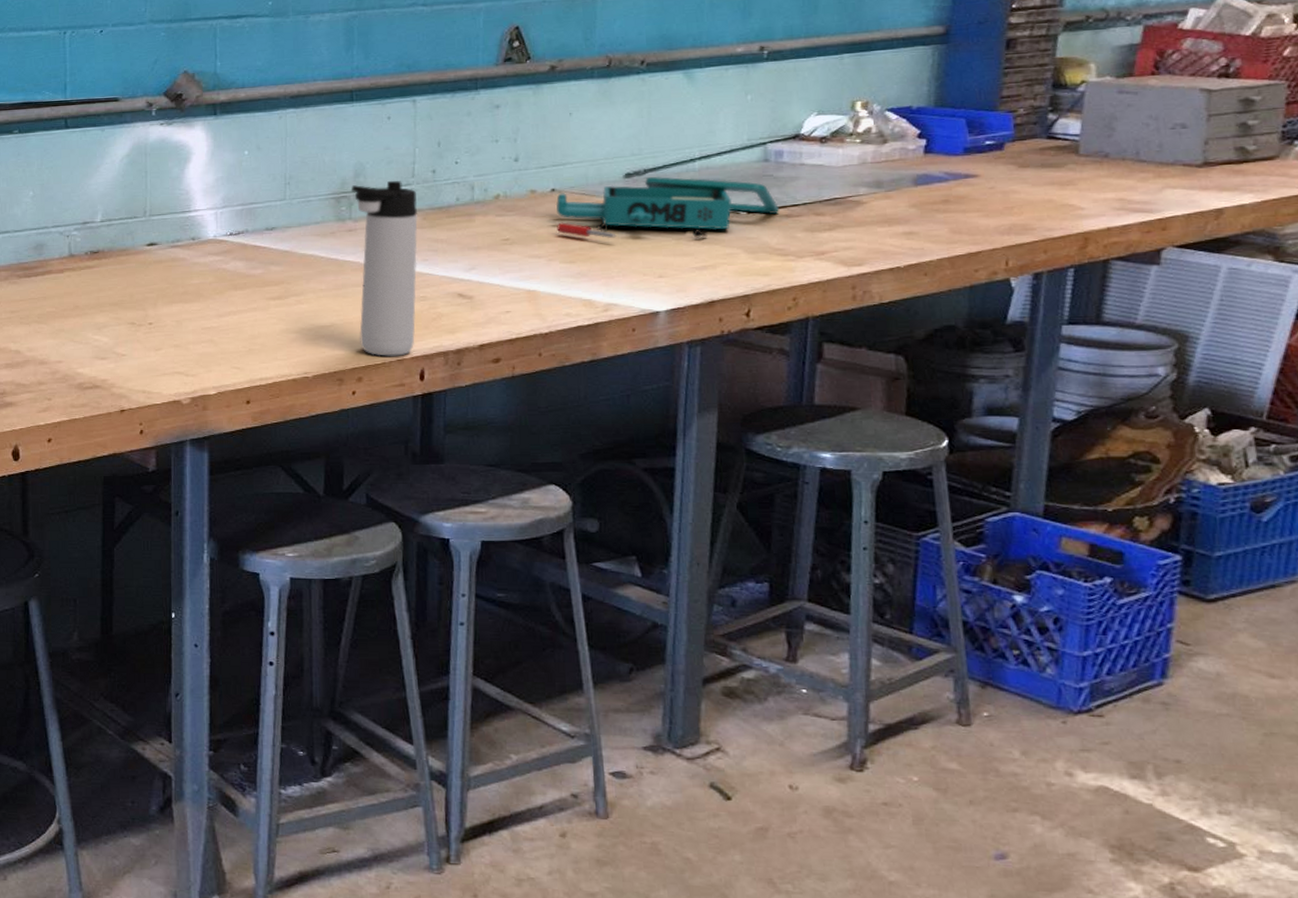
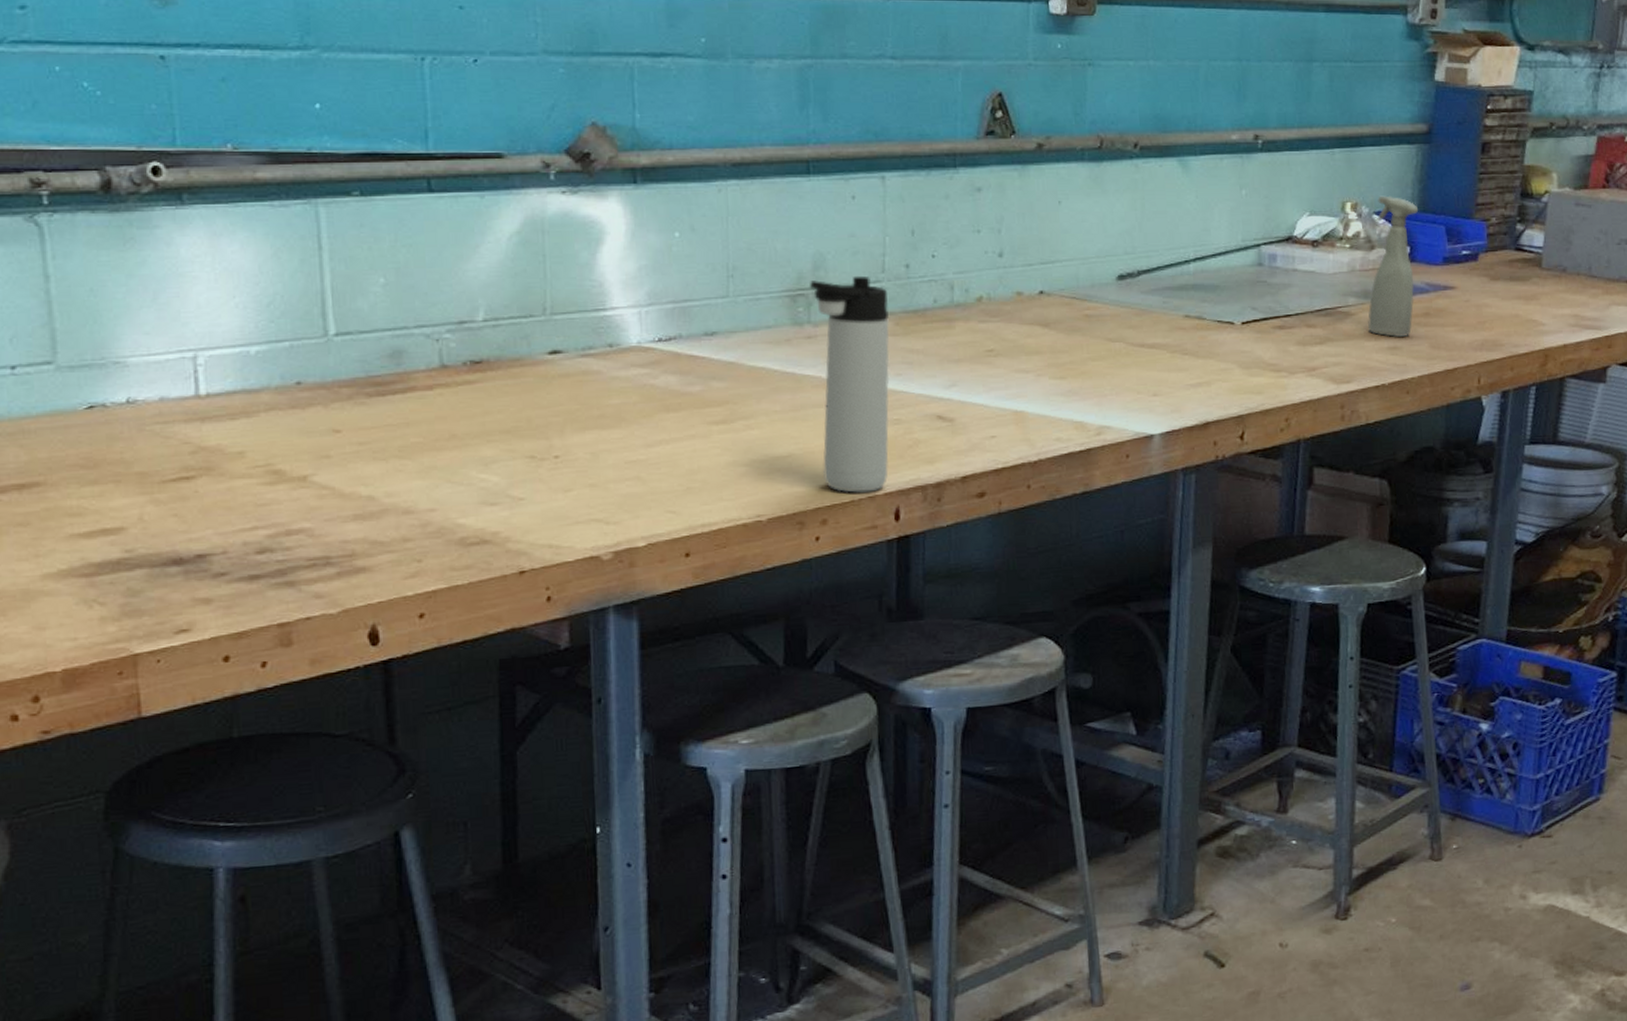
toolbox: present [555,177,779,238] -> none [1044,280,1273,351]
spray bottle: none [880,93,936,223] -> present [1368,195,1419,337]

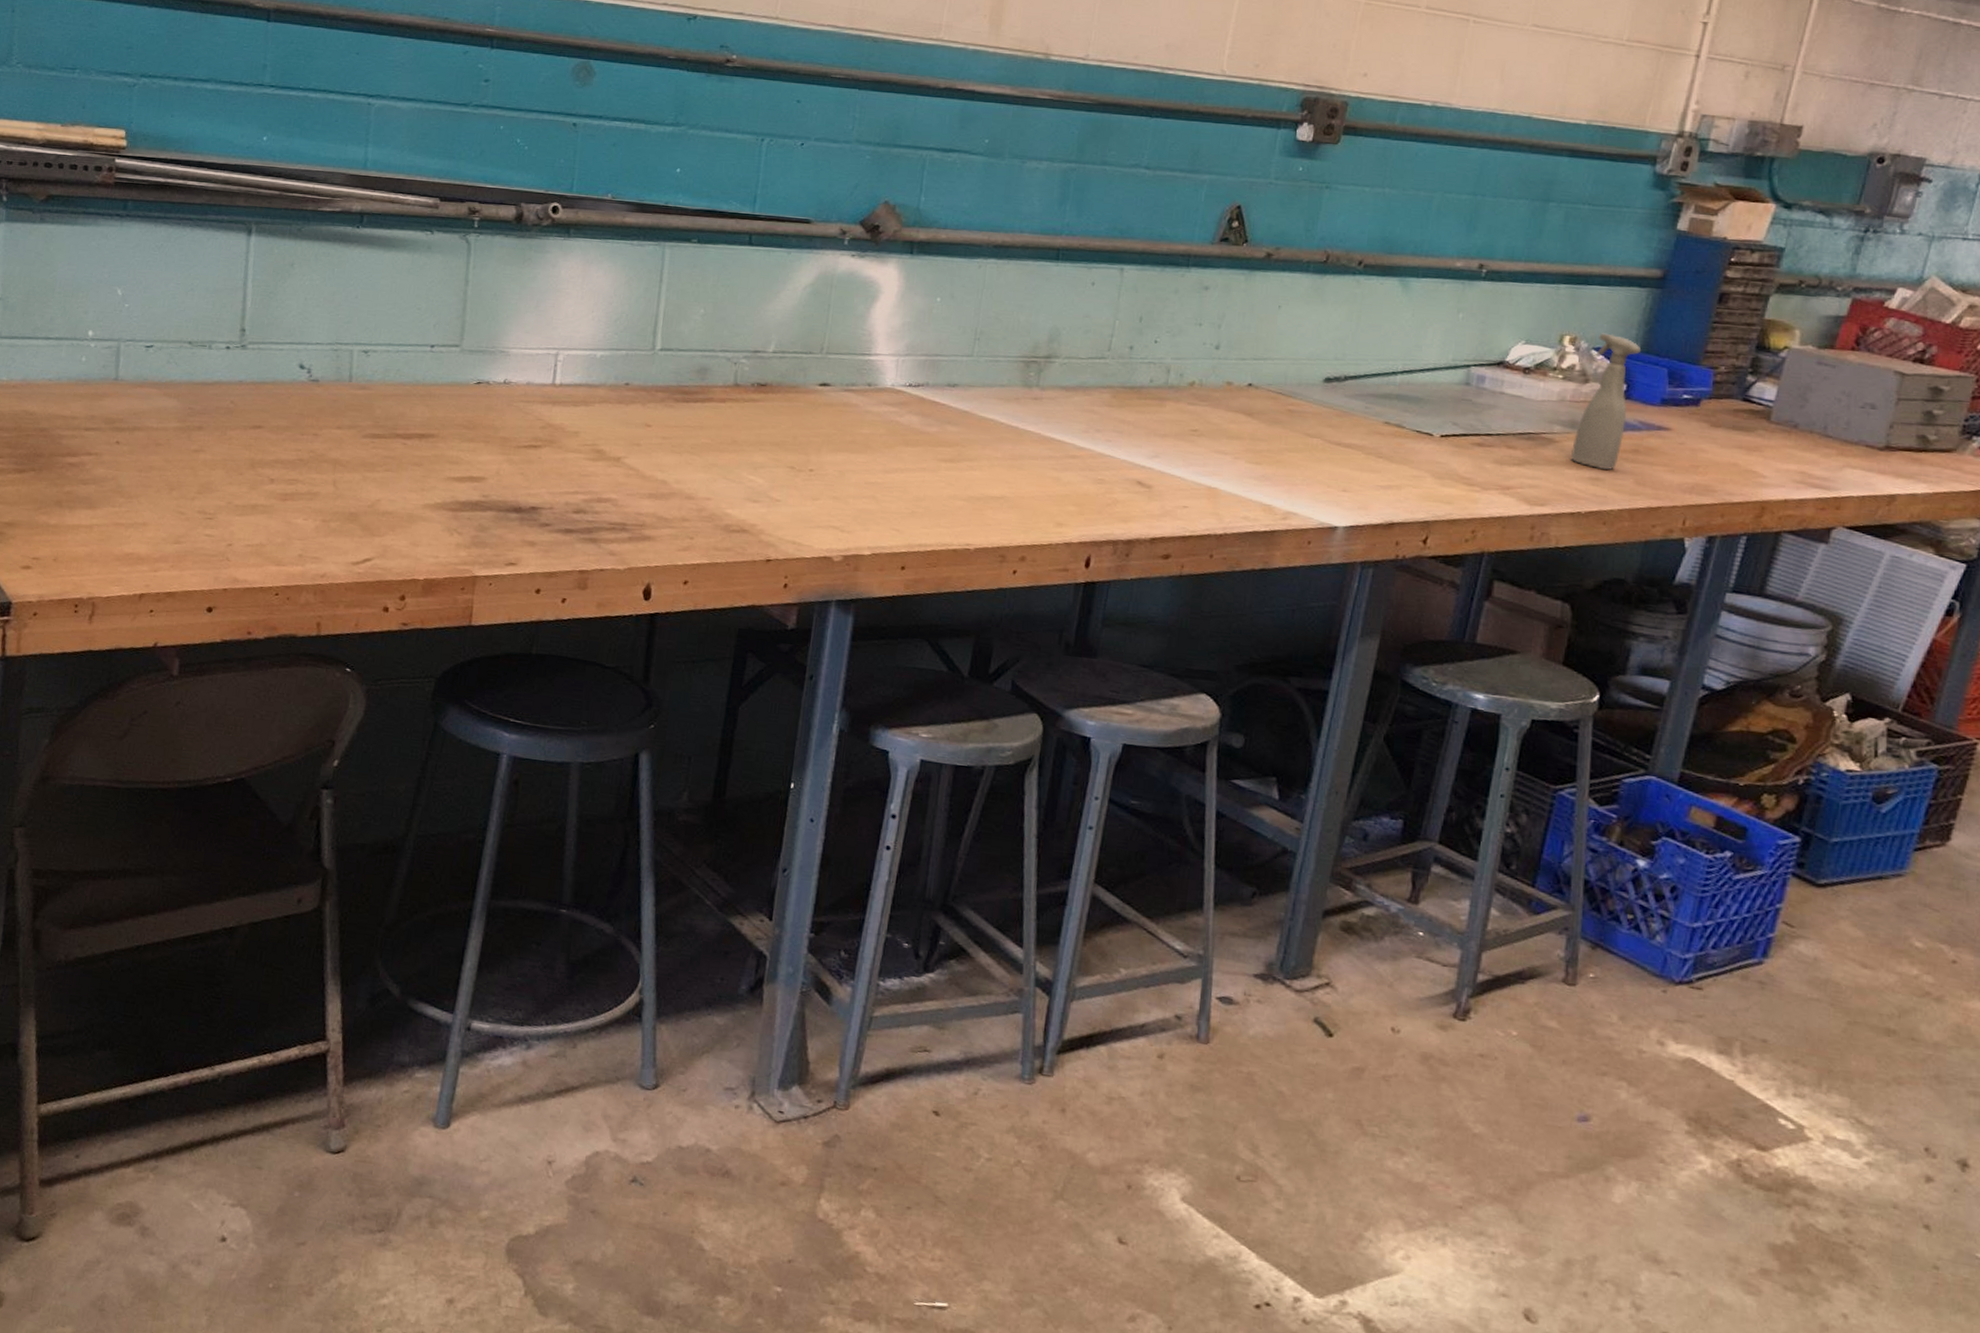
thermos bottle: present [810,275,890,493] -> none [1028,351,1110,539]

